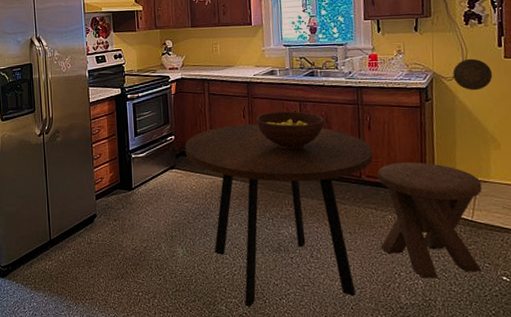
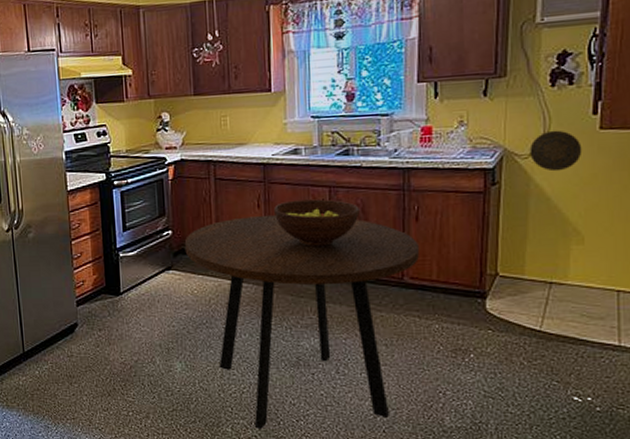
music stool: present [377,162,482,279] -> none [423,261,557,398]

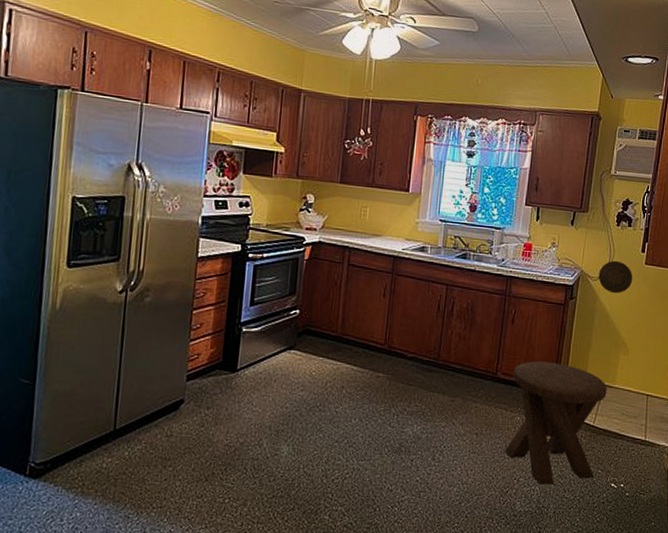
dining table: present [184,214,420,429] -> none [309,304,513,516]
fruit bowl: present [273,199,360,246] -> none [396,293,469,339]
music stool: none [423,261,557,398] -> present [504,361,607,485]

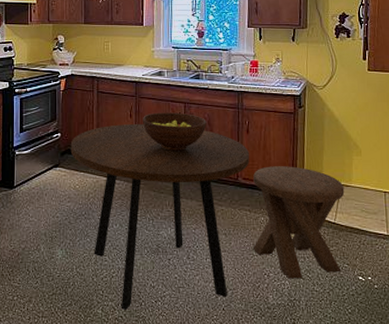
dining table: none [309,304,513,516] -> present [70,123,250,310]
fruit bowl: none [396,293,469,339] -> present [142,112,207,151]
decorative plate: present [598,260,633,294] -> none [323,69,358,100]

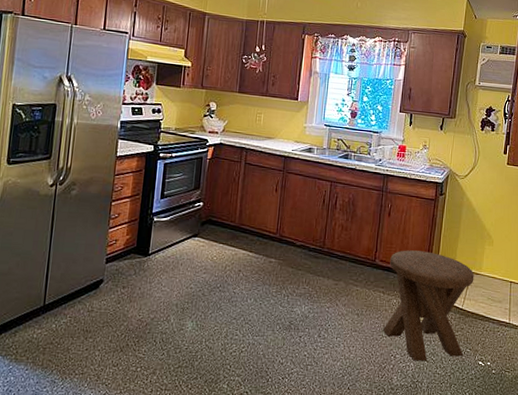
dining table: present [70,123,250,310] -> none [211,198,389,385]
fruit bowl: present [142,112,207,151] -> none [287,189,351,229]

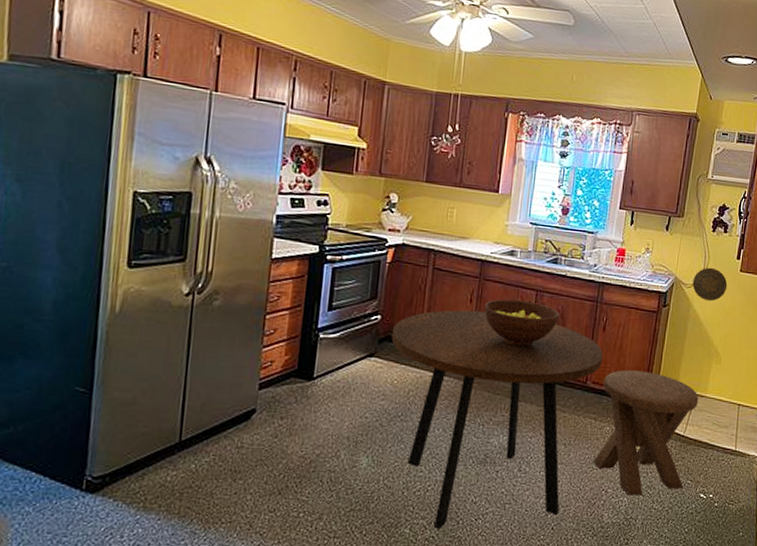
dining table: none [211,198,389,385] -> present [391,310,604,529]
fruit bowl: none [287,189,351,229] -> present [484,299,559,346]
decorative plate: none [465,161,496,191] -> present [692,267,728,302]

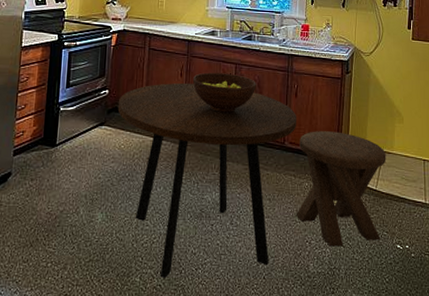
decorative plate: present [692,267,728,302] -> none [370,37,402,67]

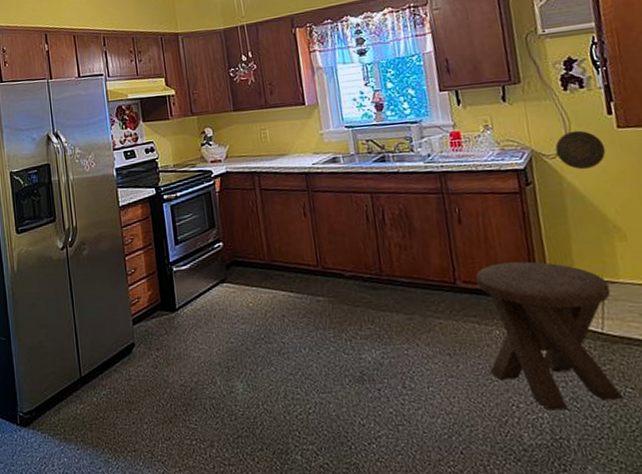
dining table: present [117,82,297,278] -> none [235,222,468,455]
fruit bowl: present [192,72,256,112] -> none [319,205,404,253]
decorative plate: none [370,37,402,67] -> present [555,130,606,170]

